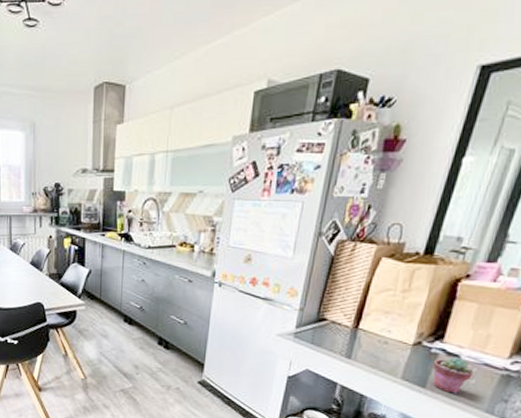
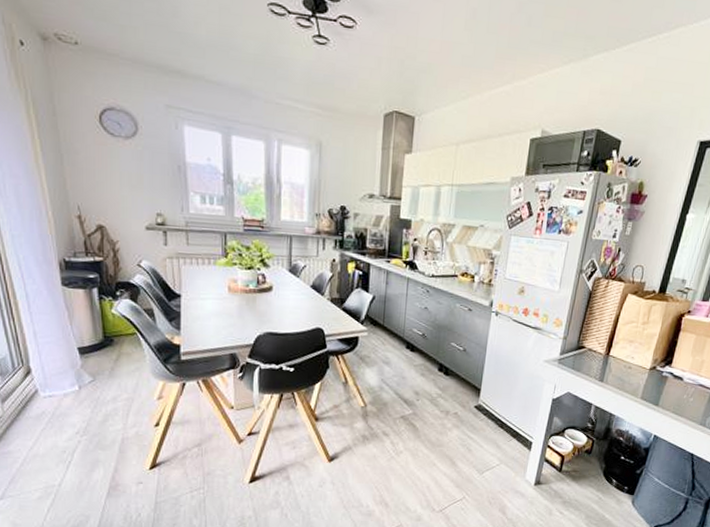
potted succulent: present [432,357,474,394] -> none [663,379,692,410]

